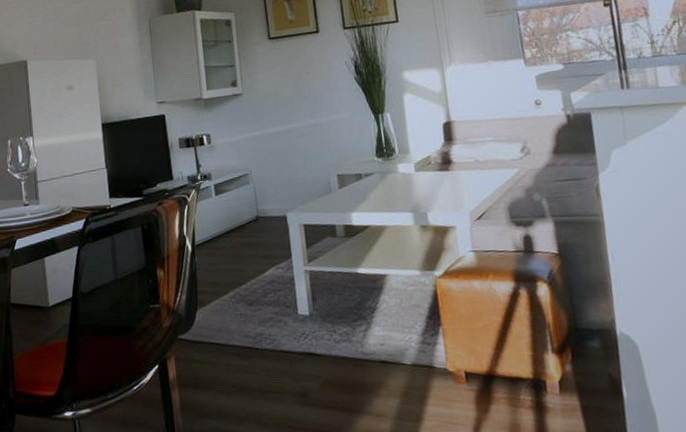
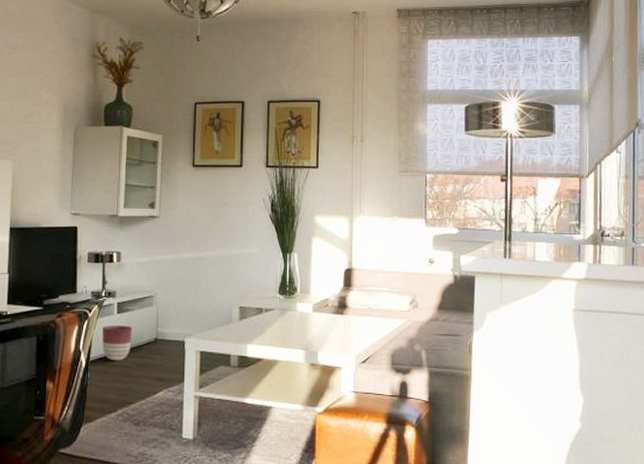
planter: none [202,206,234,243] -> present [101,326,133,361]

